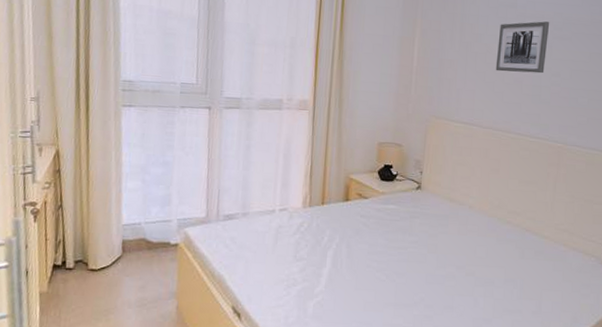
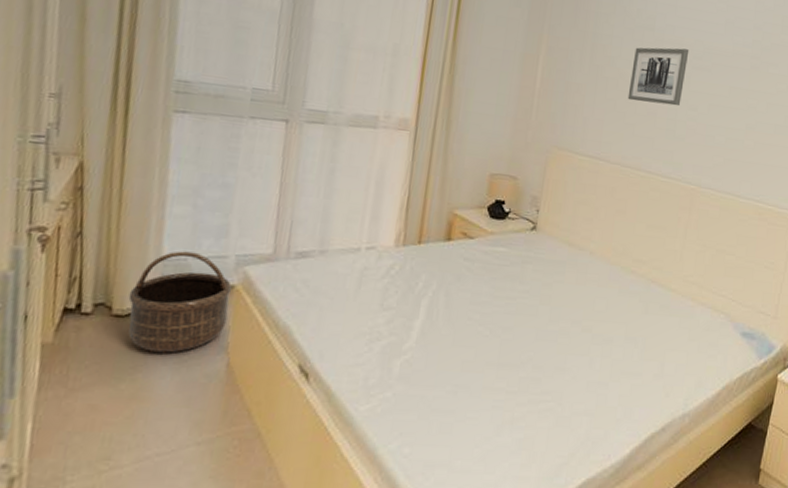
basket: none [99,217,177,299] -> present [128,251,233,353]

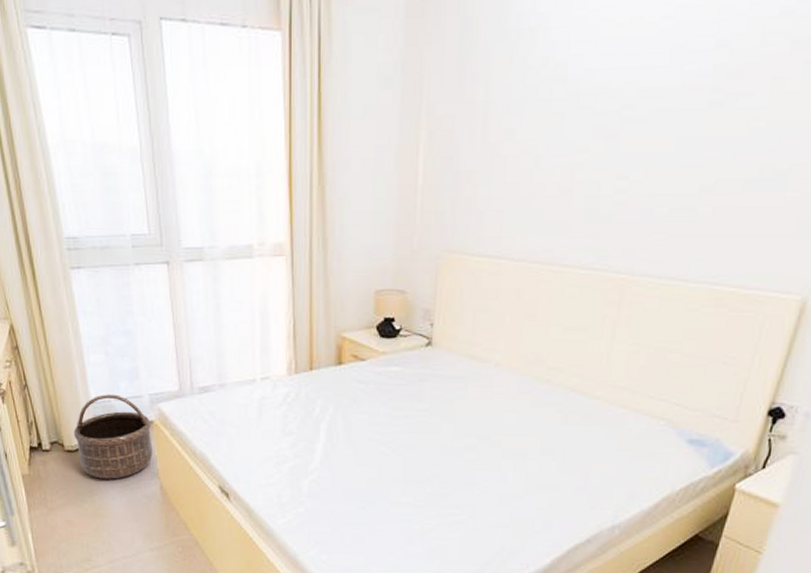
wall art: present [627,47,690,106] -> none [533,98,617,180]

